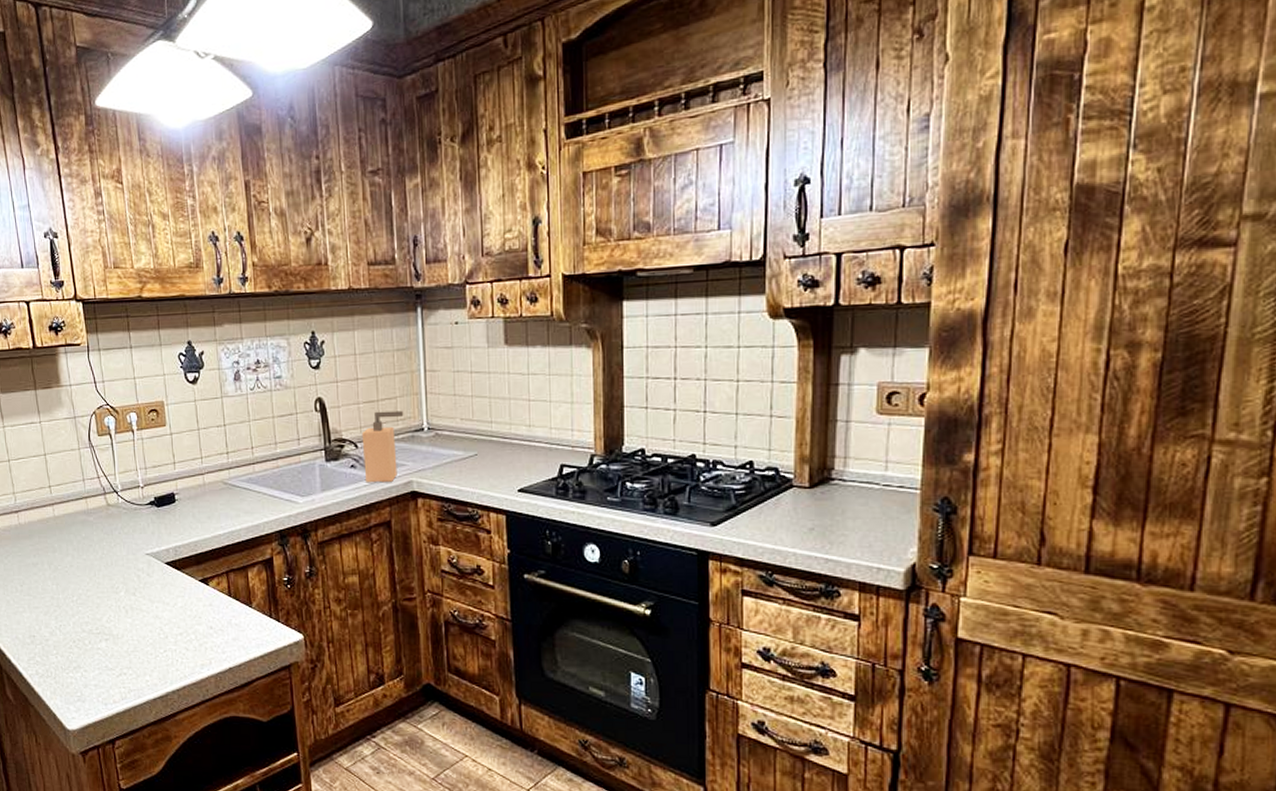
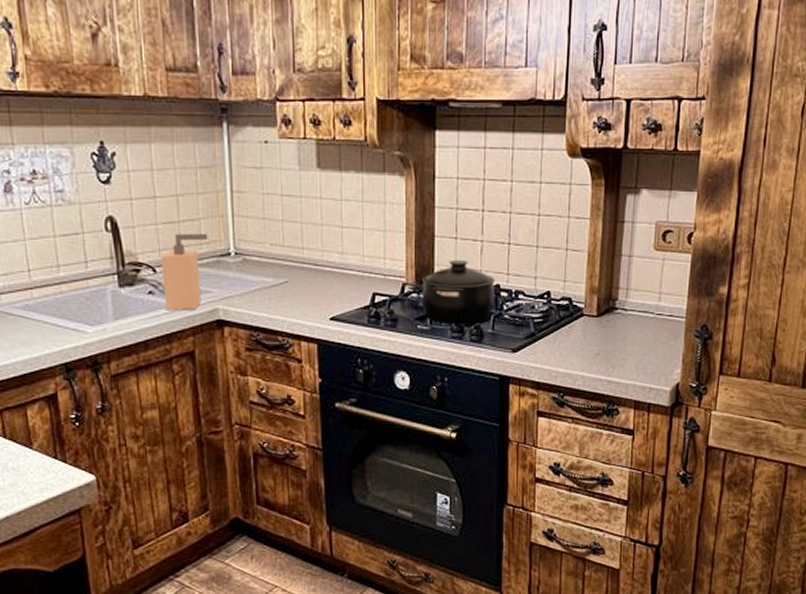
saucepan: none [611,429,691,497] -> present [422,259,496,325]

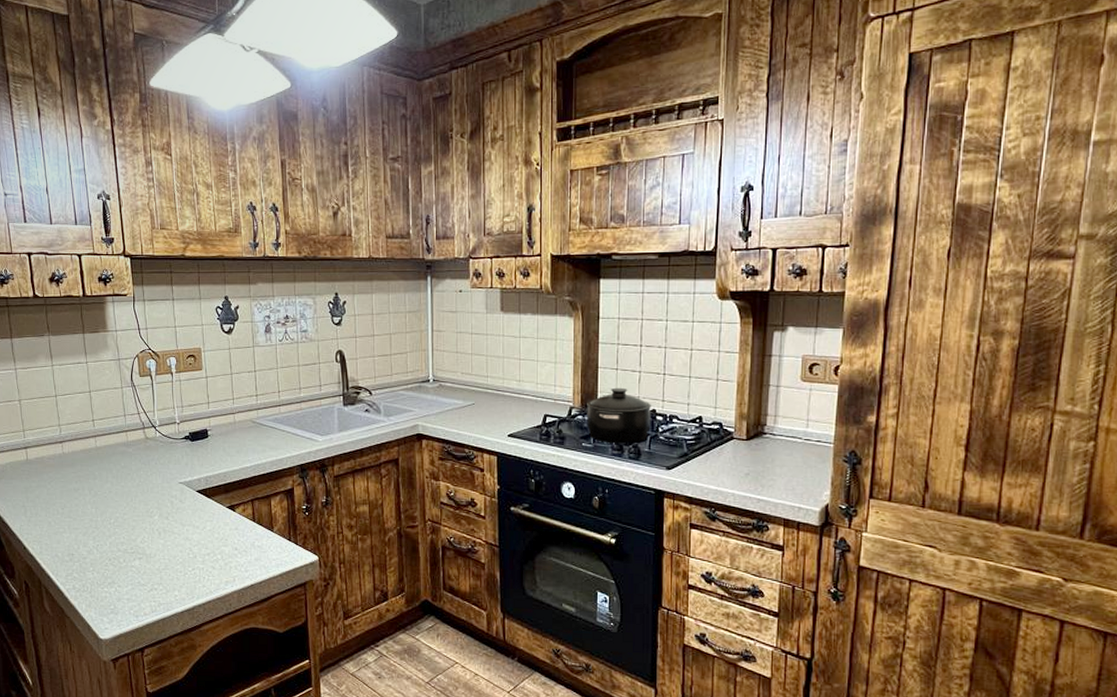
soap dispenser: present [160,233,208,311] -> none [376,364,413,426]

